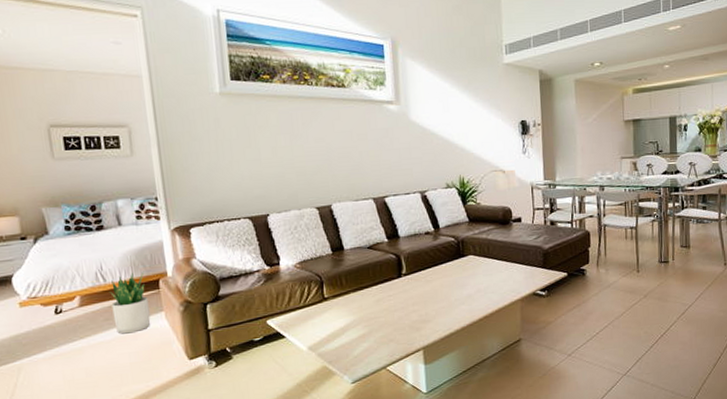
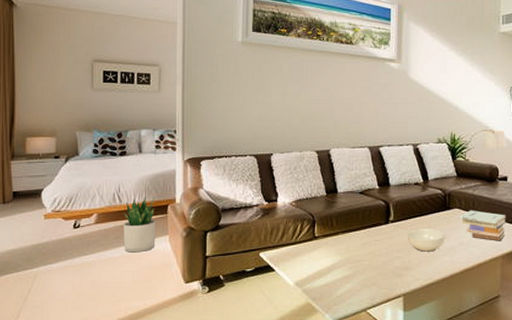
bowl: none [421,278,462,303] -> present [407,228,446,252]
books: none [474,255,523,285] -> present [459,210,506,242]

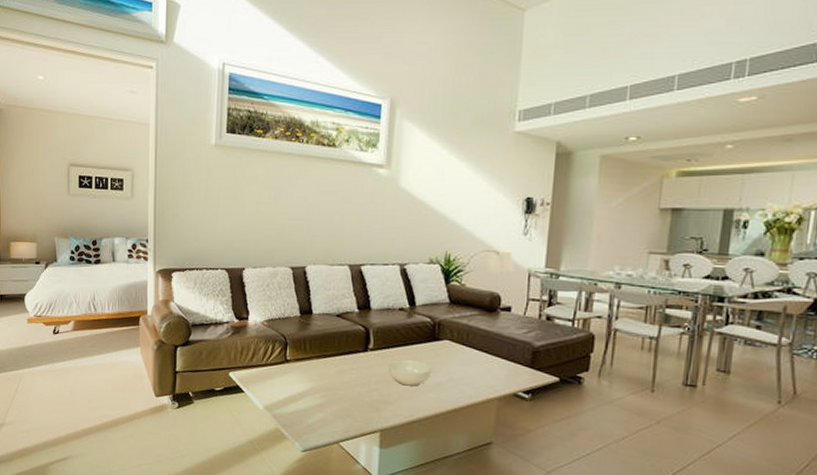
planter: present [122,196,156,253] -> none [97,306,129,363]
books: present [459,210,506,242] -> none [449,343,507,381]

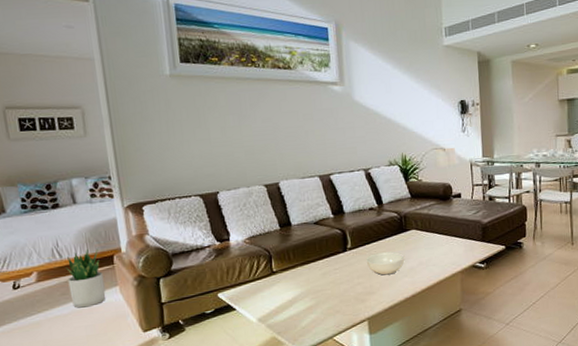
planter: none [97,306,129,363] -> present [64,247,106,308]

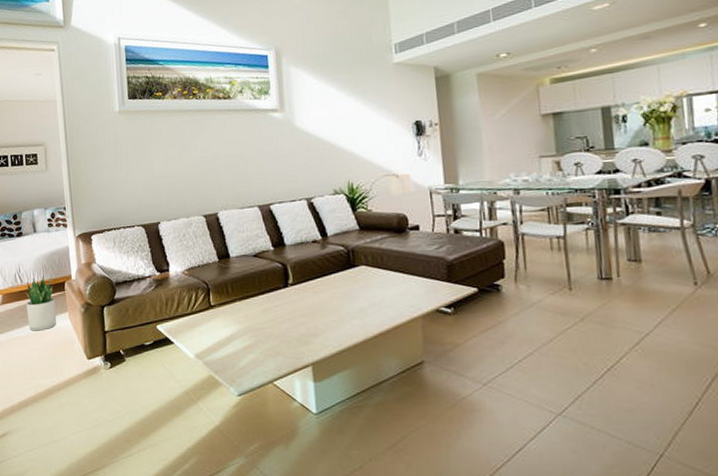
bowl: present [366,251,405,276] -> none [309,289,354,316]

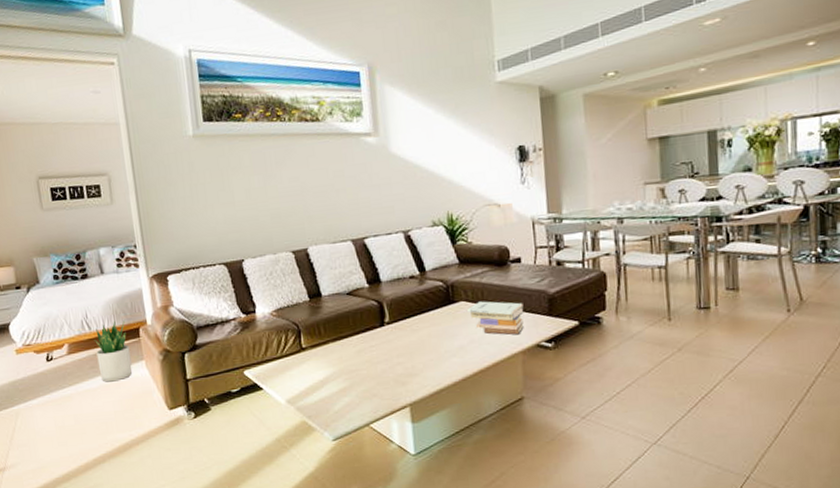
books: none [366,266,423,300] -> present [466,301,524,335]

